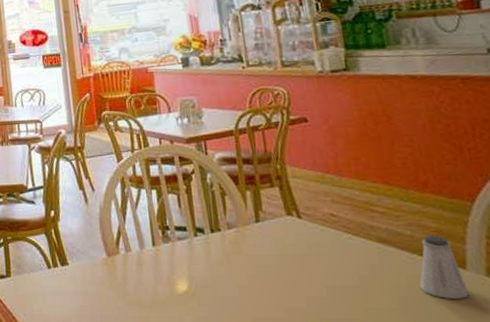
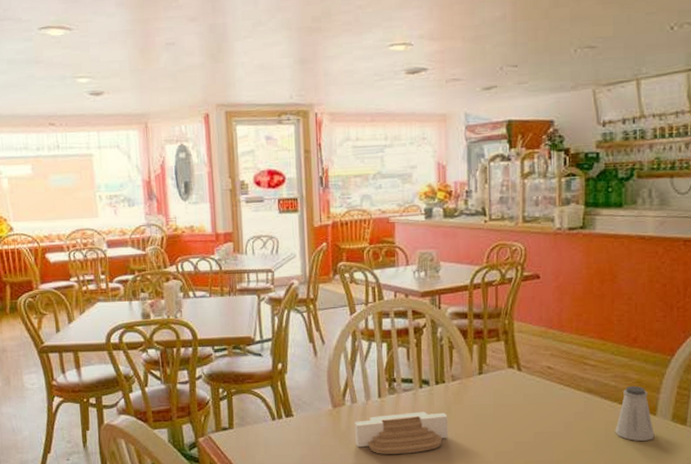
architectural model: none [130,261,231,307] -> present [354,411,449,454]

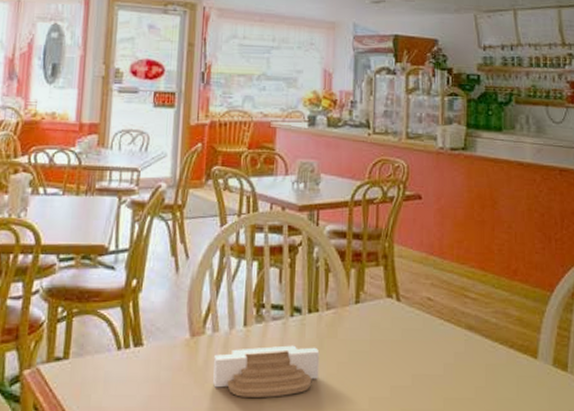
saltshaker: present [615,385,655,441] -> none [496,323,536,388]

